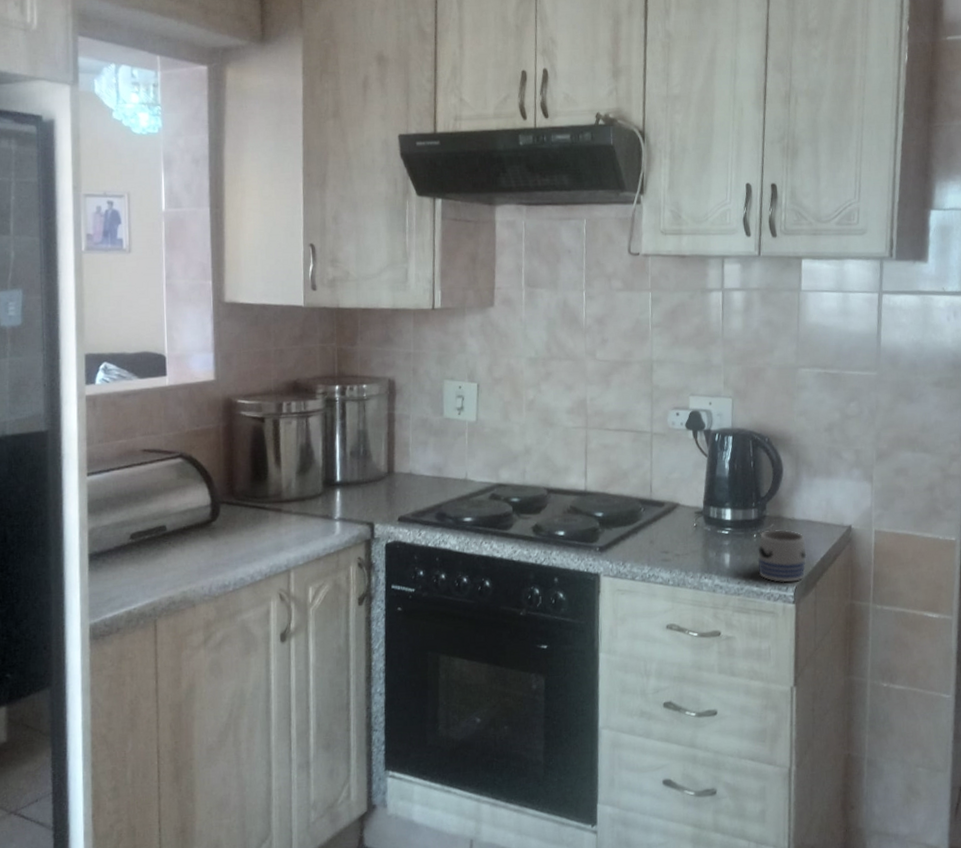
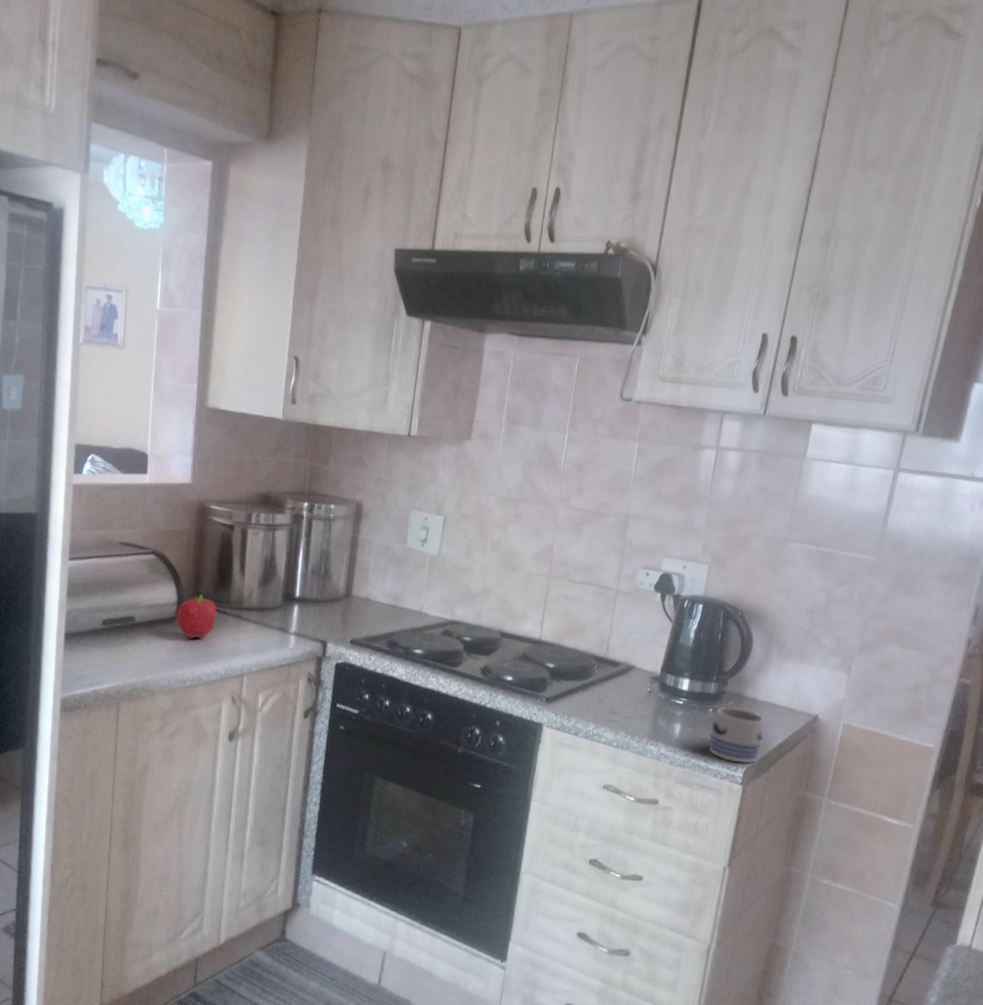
fruit: none [211,492,255,540] -> present [176,594,217,639]

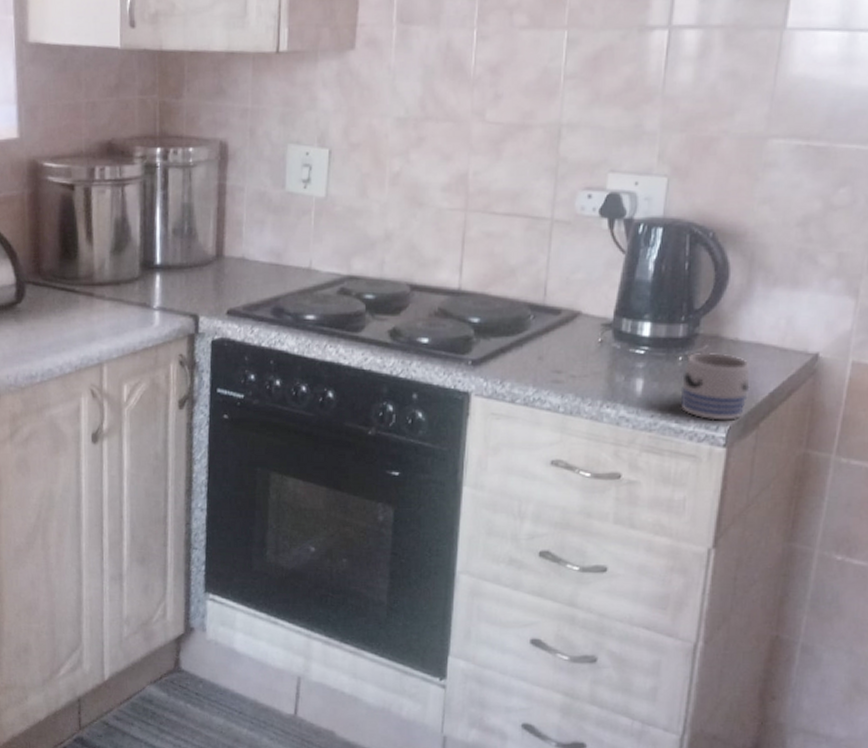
fruit: present [176,594,217,639] -> none [16,271,64,325]

